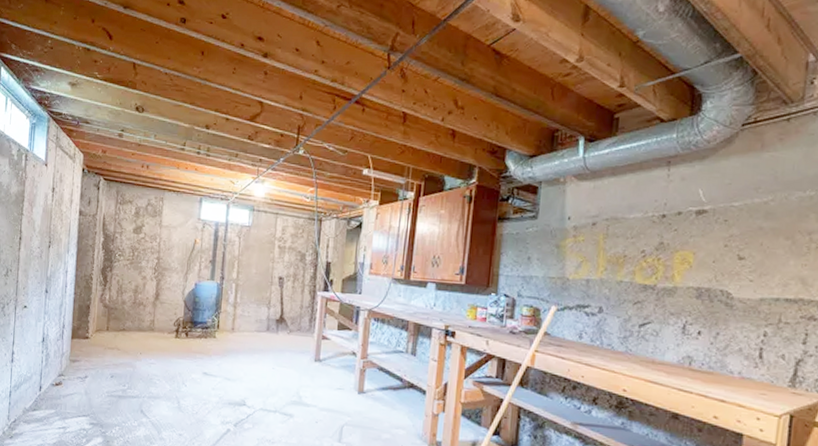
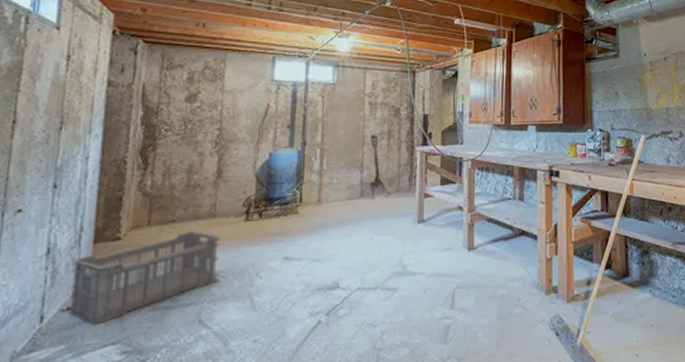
plastic crate: none [56,339,157,400] -> present [68,231,221,326]

